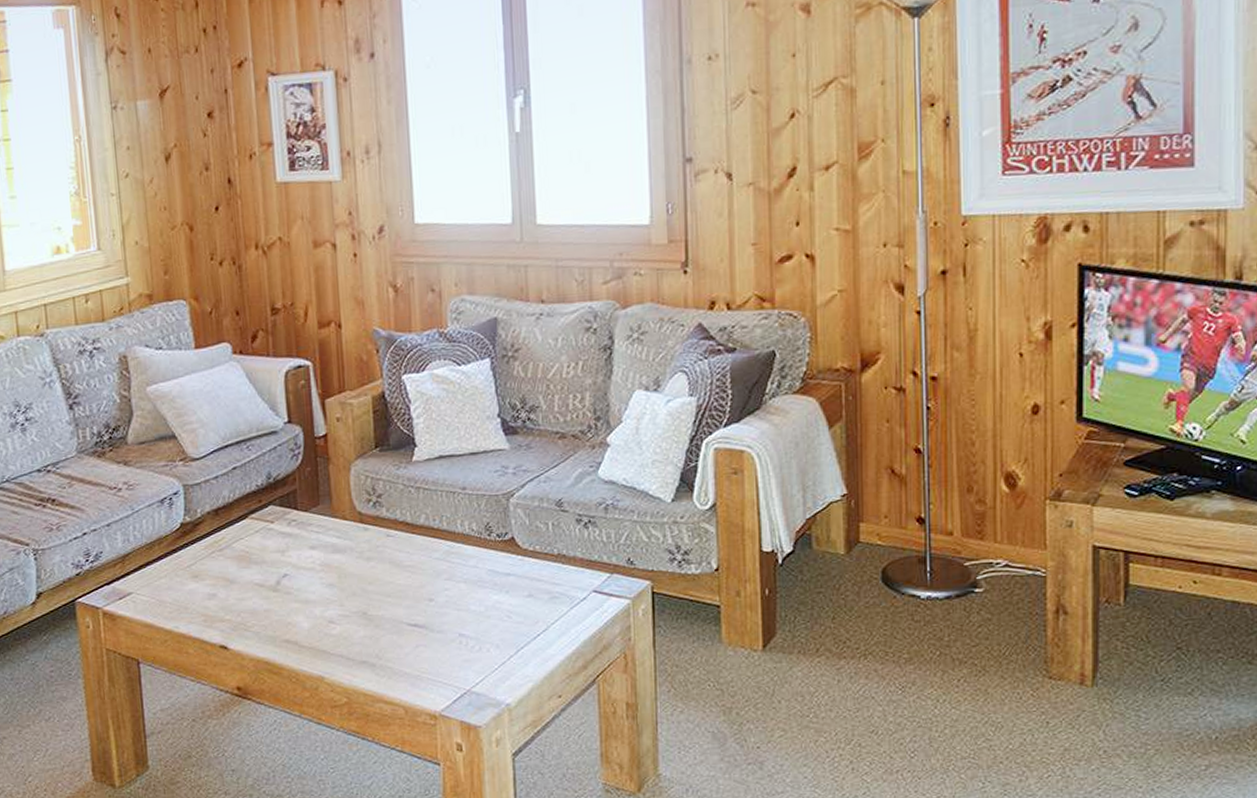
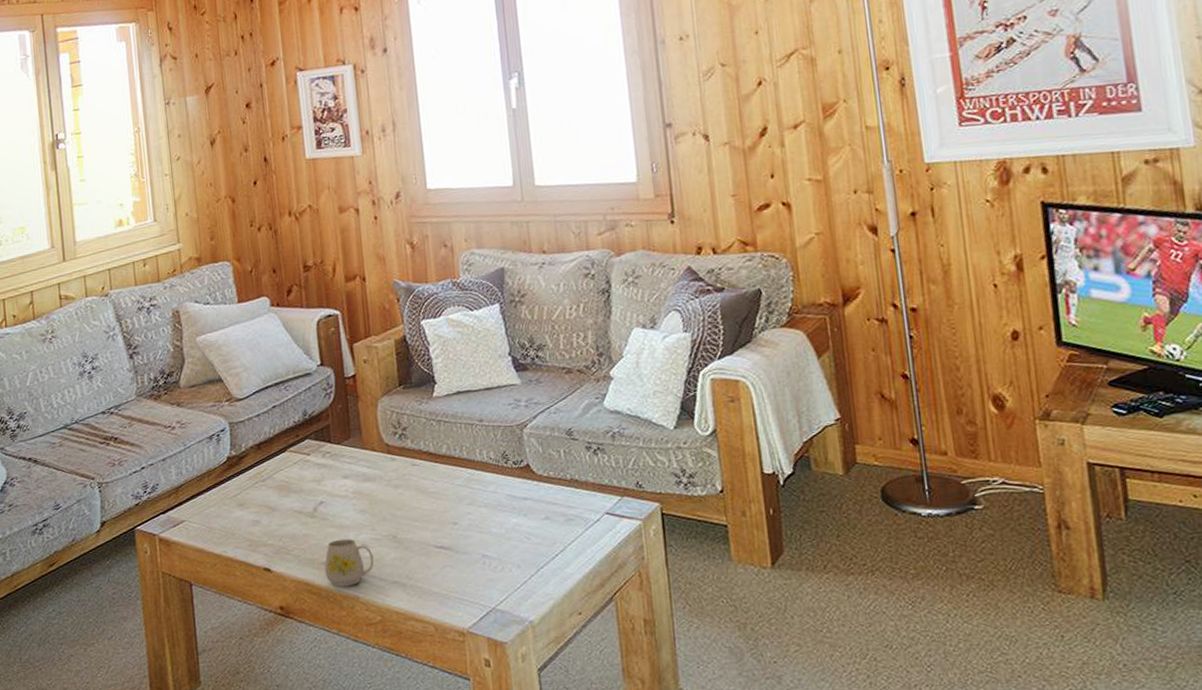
mug: none [287,615,342,667] -> present [325,539,374,587]

